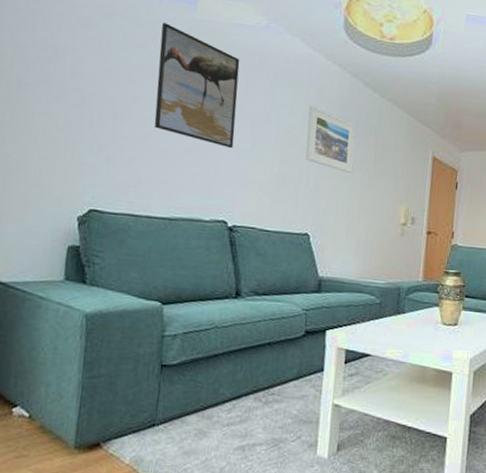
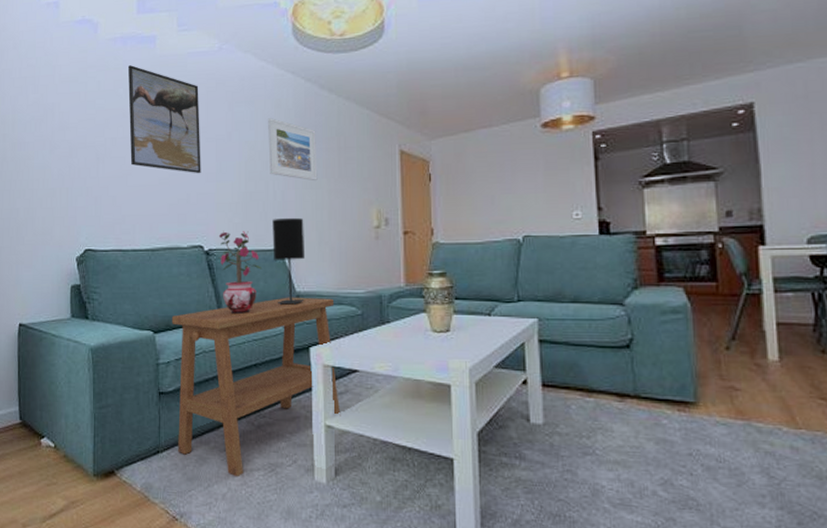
side table: none [176,280,355,452] -> present [171,297,341,477]
potted plant: none [242,208,287,294] -> present [218,230,263,315]
table lamp: none [299,204,335,289] -> present [272,217,306,305]

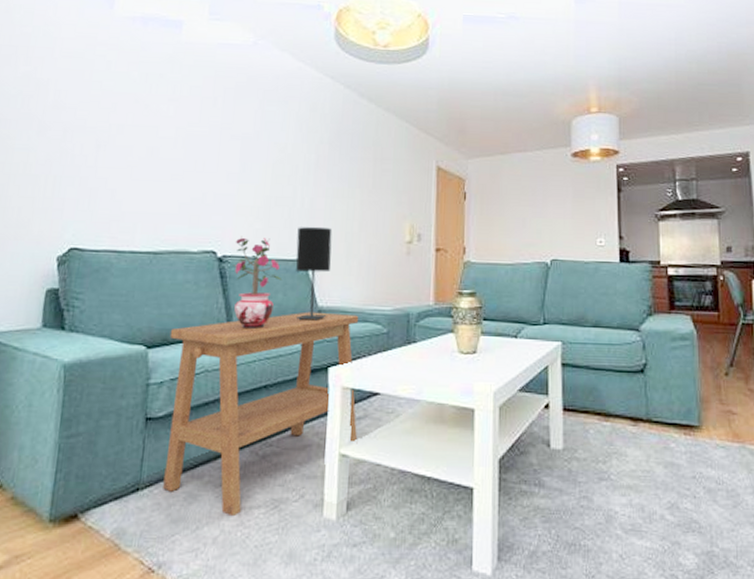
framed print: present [128,65,201,174] -> none [138,48,228,173]
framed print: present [268,118,318,180] -> none [299,121,352,190]

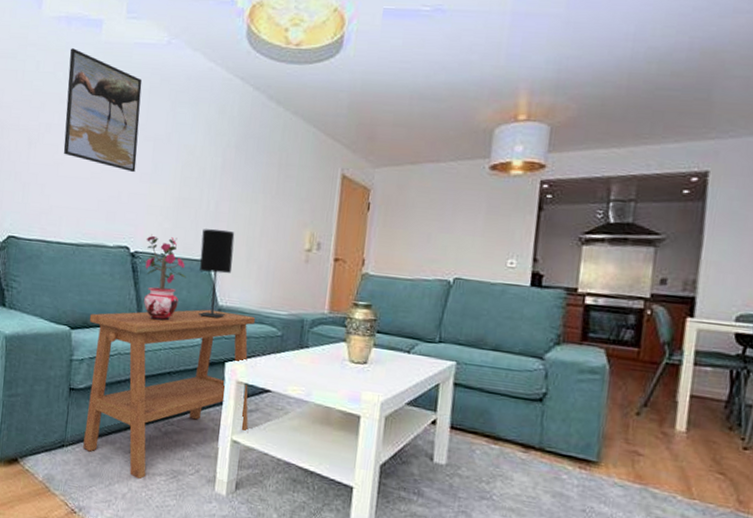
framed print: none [138,48,228,173] -> present [63,48,143,173]

